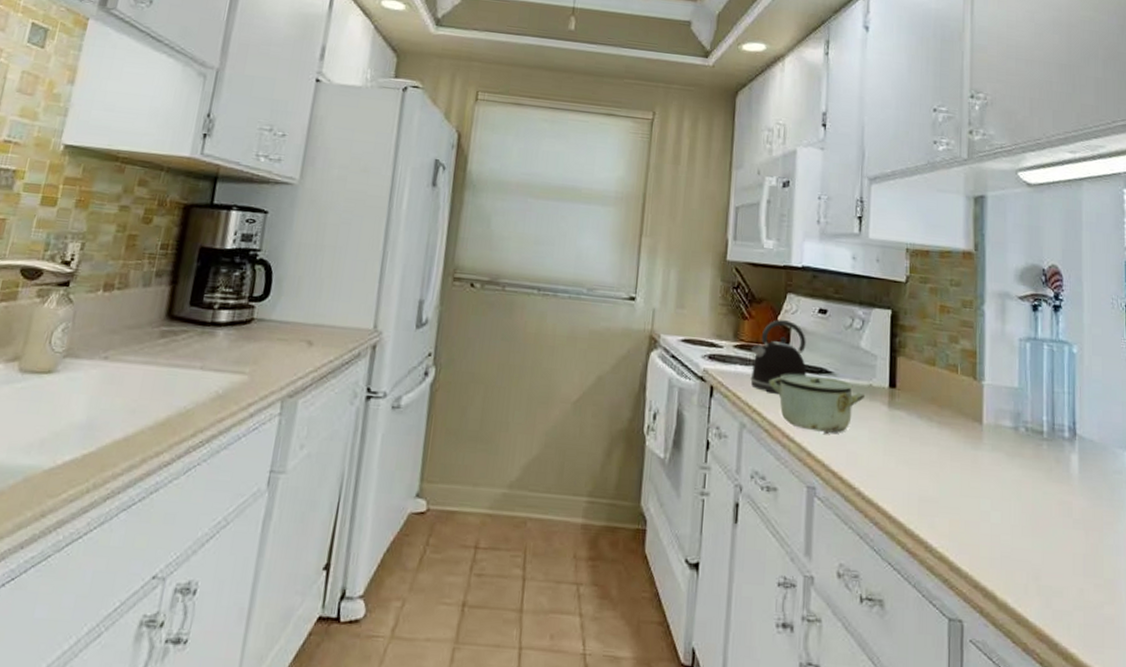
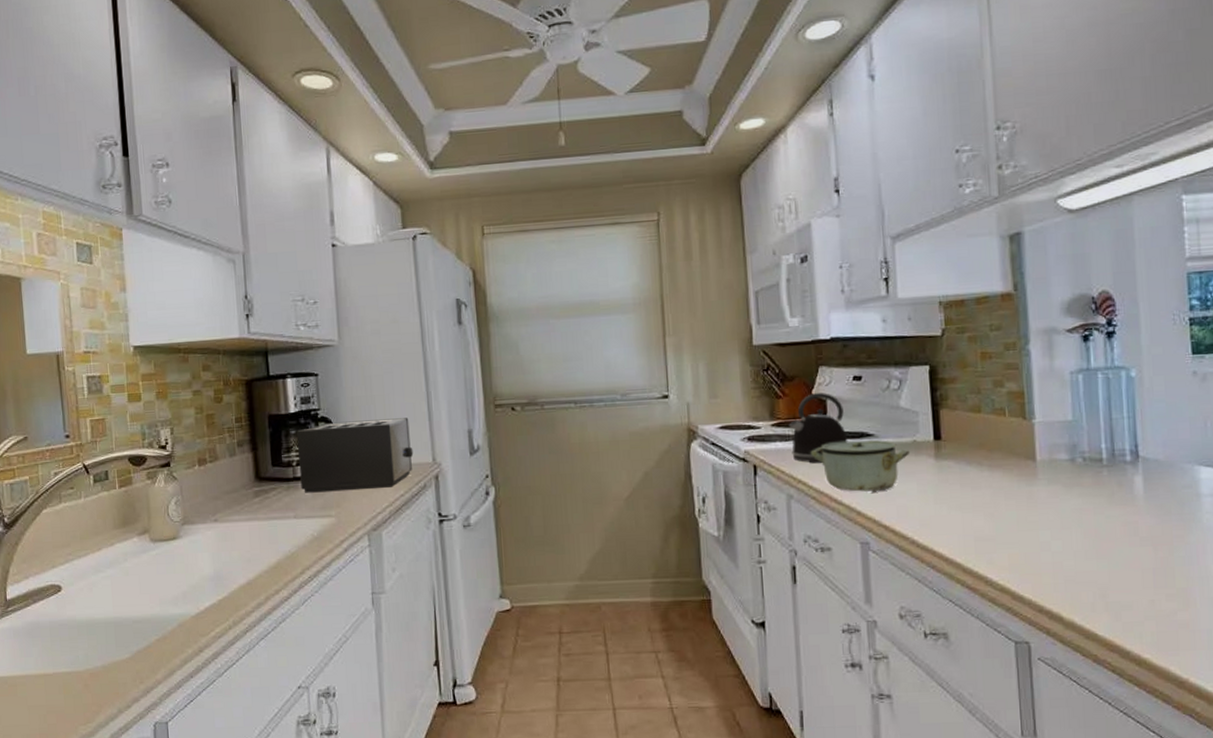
toaster: none [217,266,357,351] -> present [297,418,414,493]

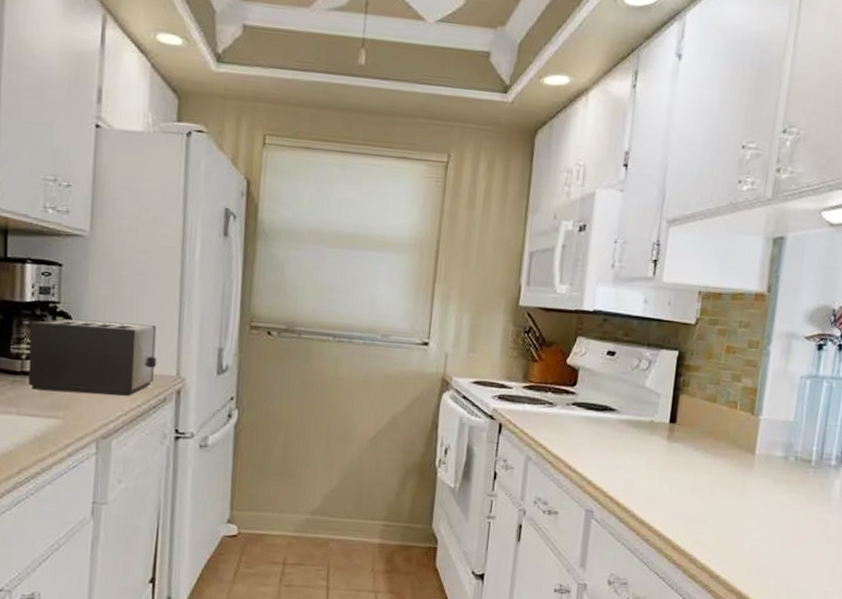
kettle: present [789,393,848,463] -> none [537,362,593,430]
cooking pot: present [810,439,910,492] -> none [554,411,646,464]

